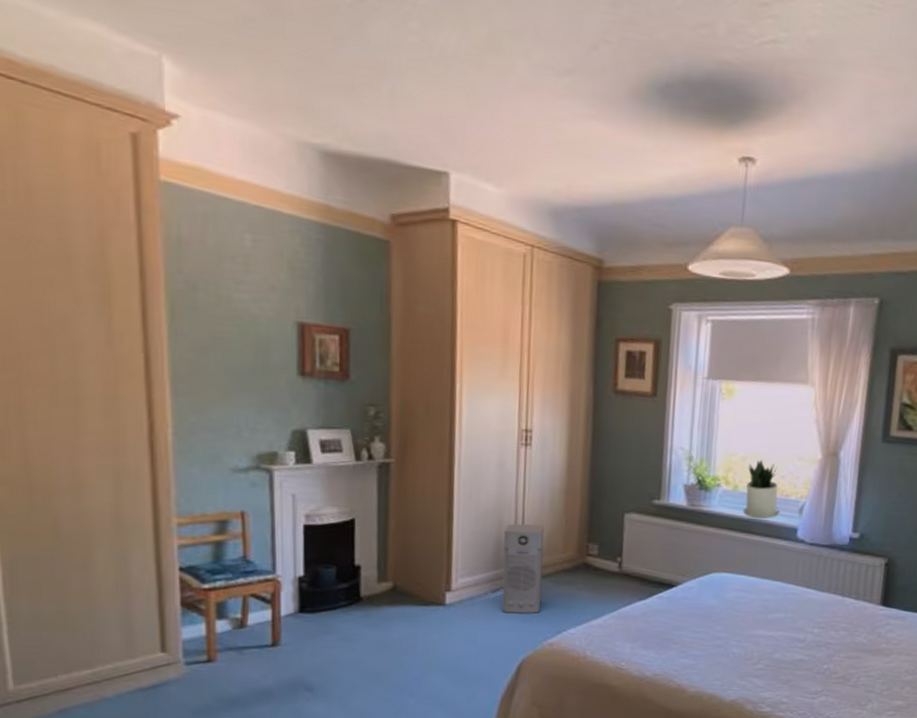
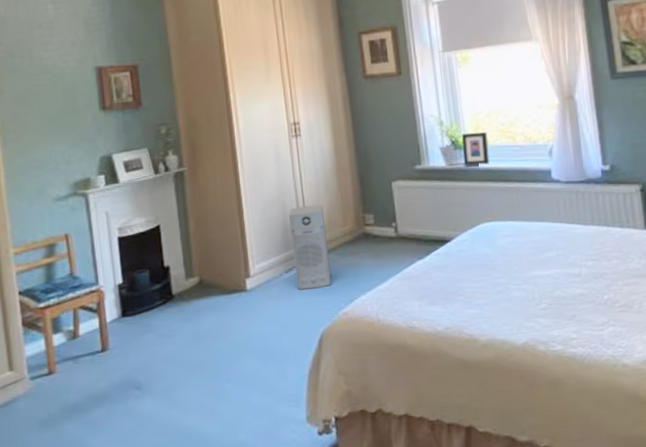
picture frame: none [706,473,738,511] -> present [461,131,490,166]
planter: present [742,459,780,520] -> none [494,113,532,168]

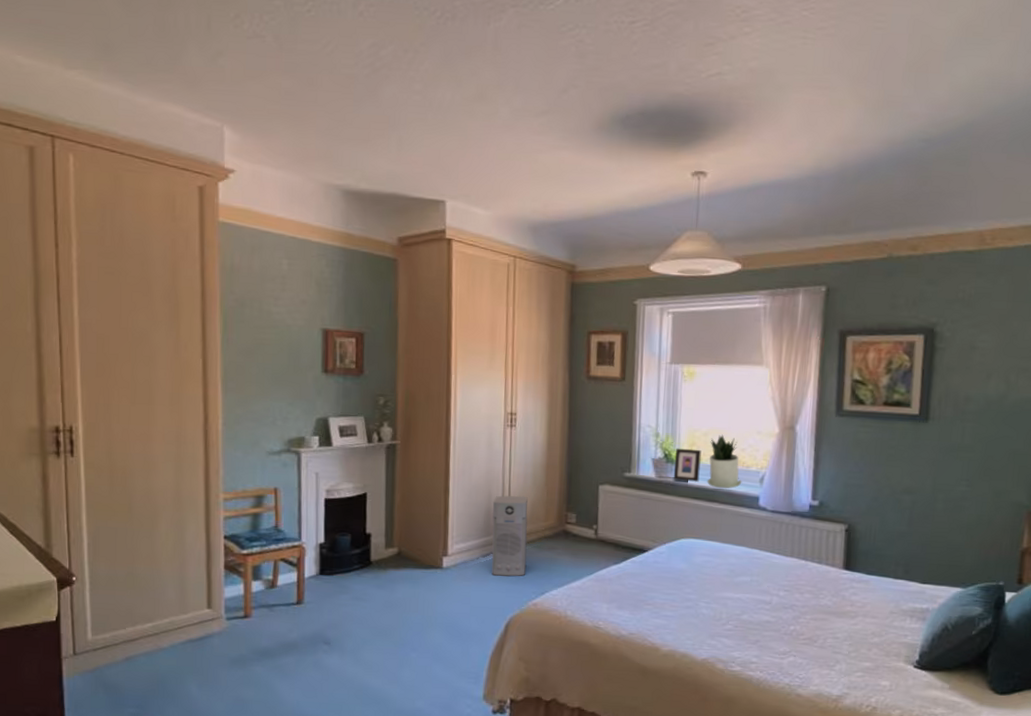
planter: none [494,113,532,168] -> present [707,434,742,489]

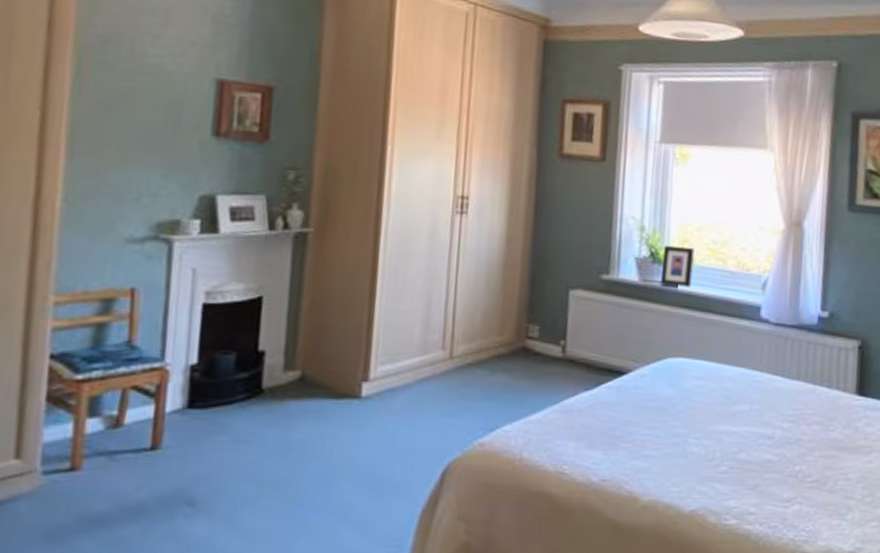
air purifier: present [491,495,528,577] -> none [426,301,479,408]
planter: present [707,434,742,489] -> none [700,230,742,297]

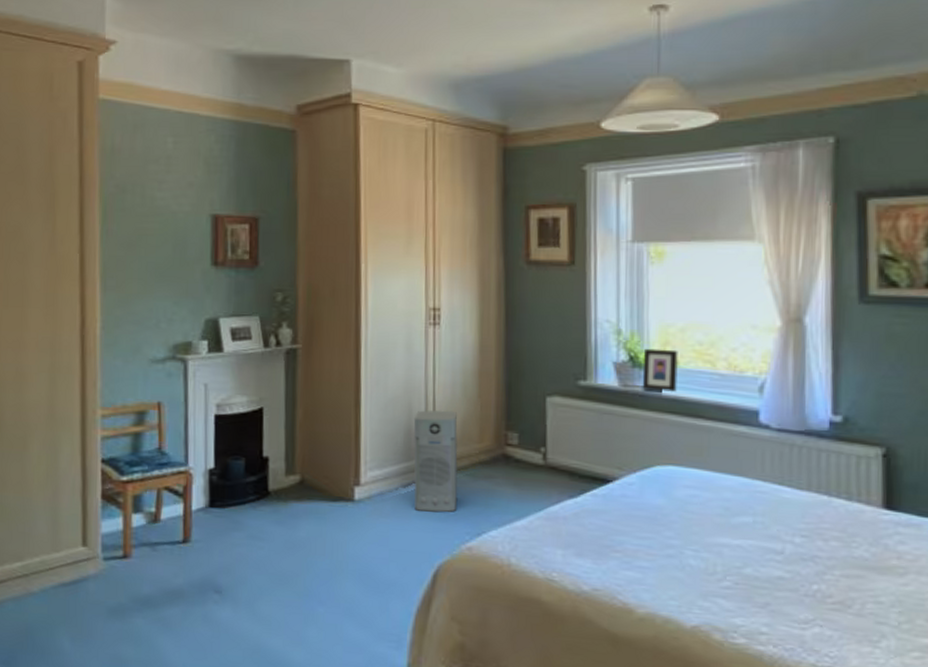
air purifier: none [426,301,479,408] -> present [414,410,458,513]

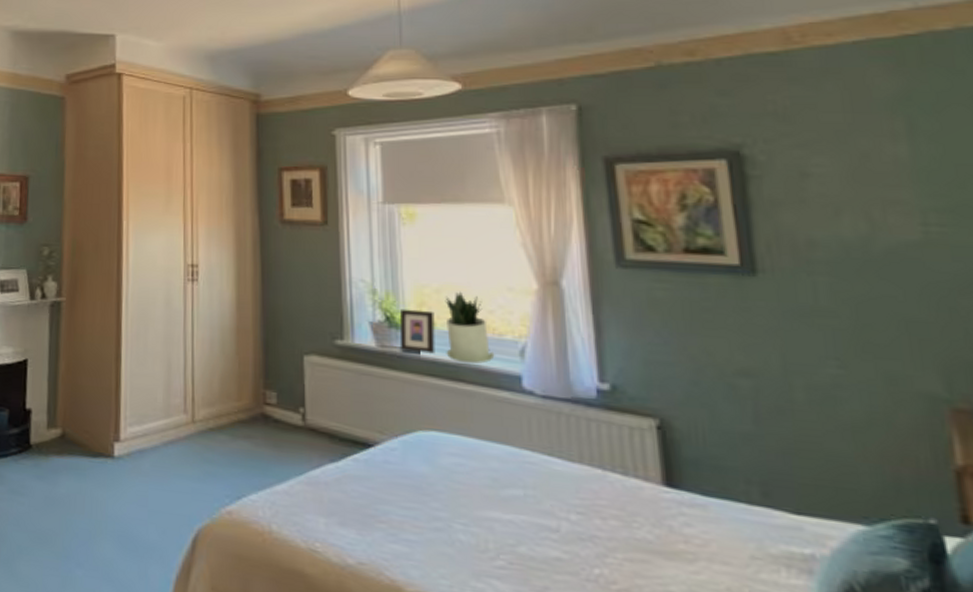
air purifier: present [414,410,458,513] -> none [173,366,217,473]
planter: none [687,330,735,401] -> present [445,291,495,364]

